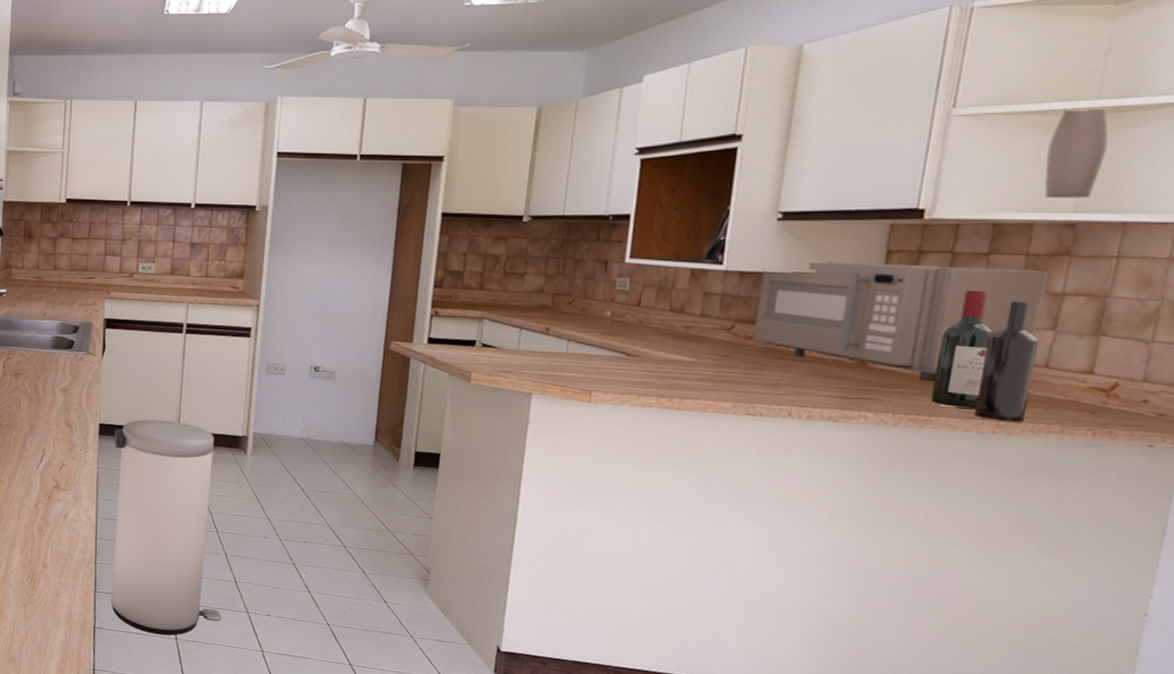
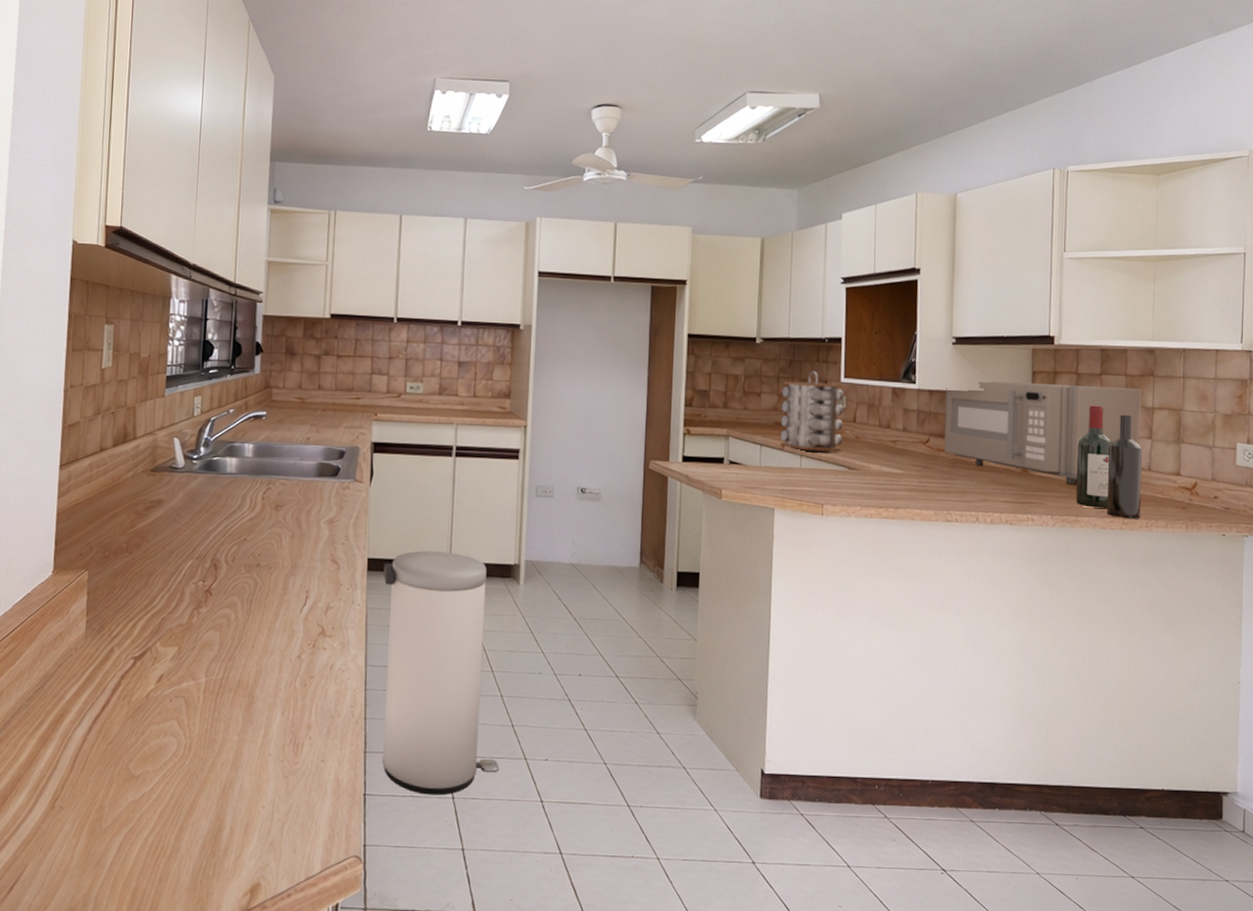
spice rack: none [544,250,628,338] -> present [780,371,844,453]
vase: present [1044,108,1109,199] -> none [1129,255,1166,329]

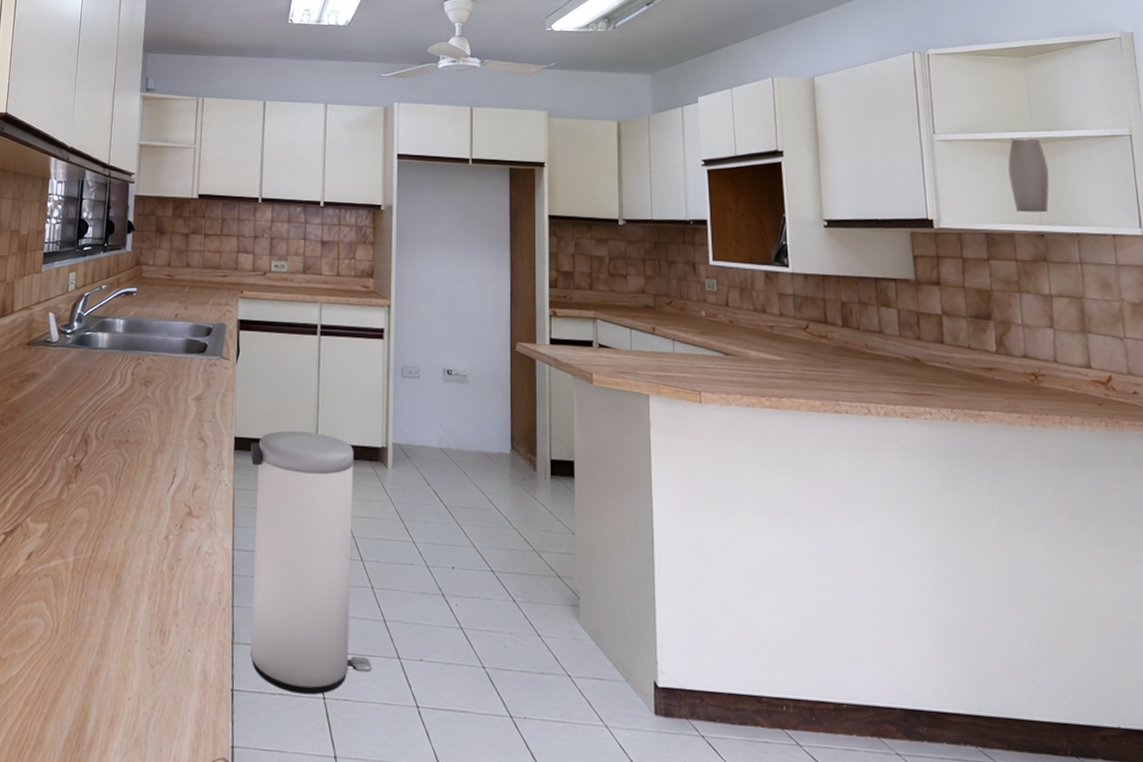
spice rack: present [780,371,844,453] -> none [649,253,716,338]
microwave: present [944,381,1143,485] -> none [821,265,1050,377]
wine bottle: present [1076,405,1112,508] -> none [971,291,1013,402]
wine bottle: present [1106,414,1142,519] -> none [1005,301,1053,415]
vase: none [1129,255,1166,329] -> present [1008,137,1050,213]

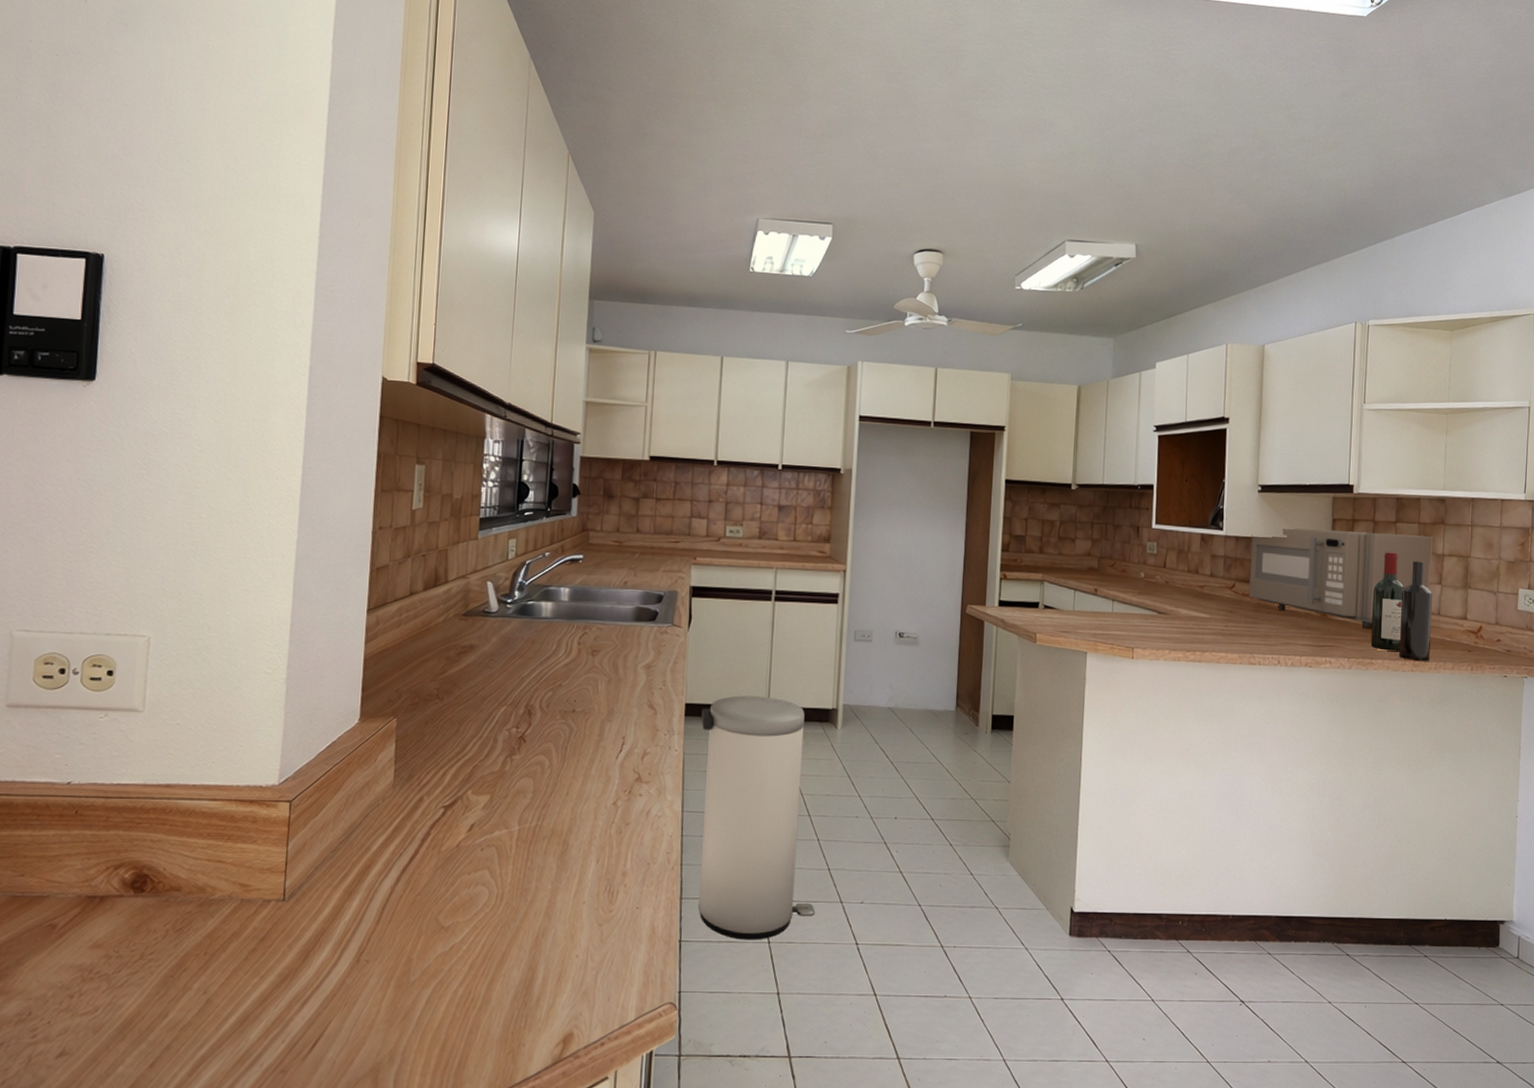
microwave: none [821,265,1050,377] -> present [1248,528,1433,629]
wine bottle: none [971,291,1013,402] -> present [1371,552,1405,651]
wine bottle: none [1005,301,1053,415] -> present [1398,561,1432,661]
vase: present [1008,137,1050,213] -> none [1423,407,1457,479]

